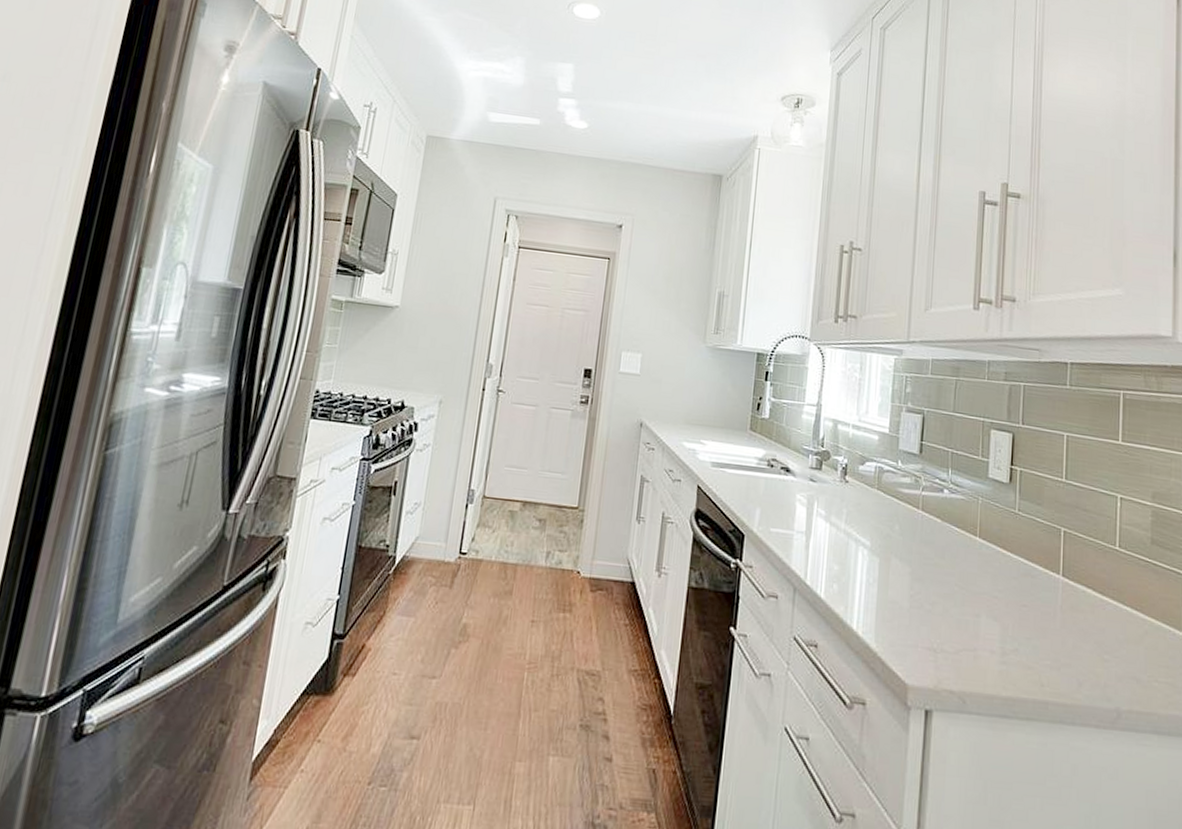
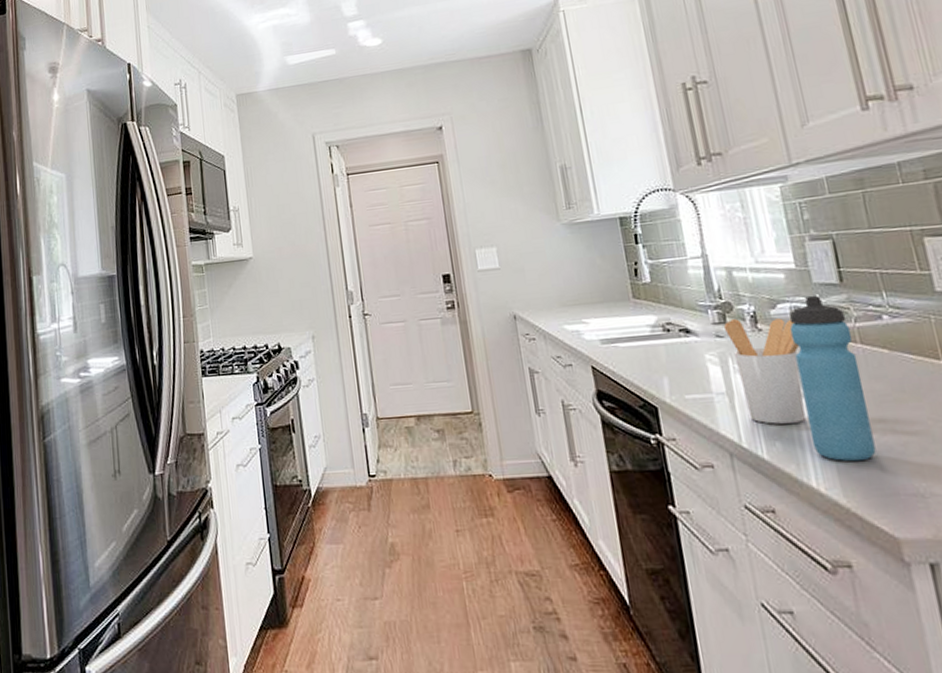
utensil holder: none [819,467,876,570] -> present [724,318,806,424]
water bottle: none [862,459,917,613] -> present [789,295,876,462]

